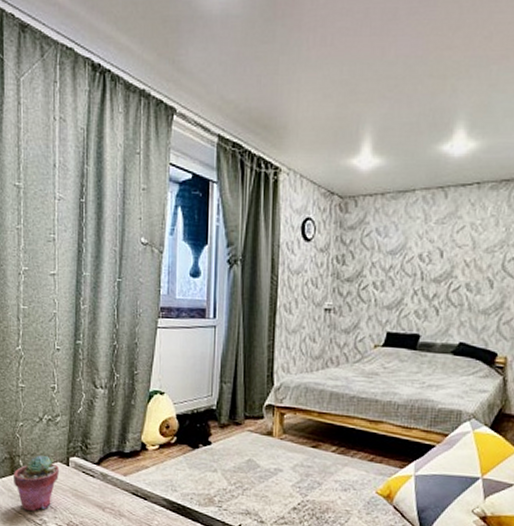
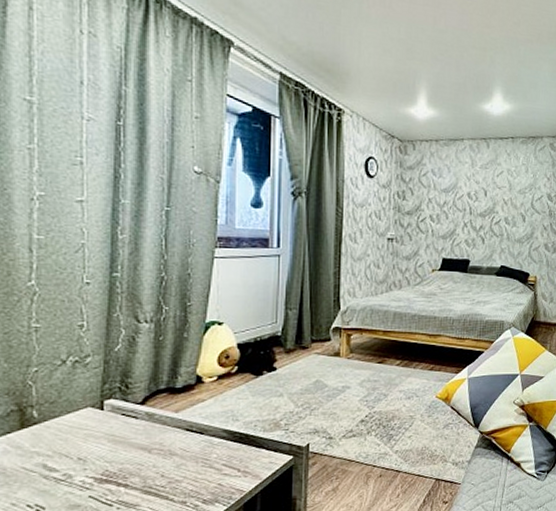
potted succulent: present [14,455,59,512] -> none [24,402,90,468]

